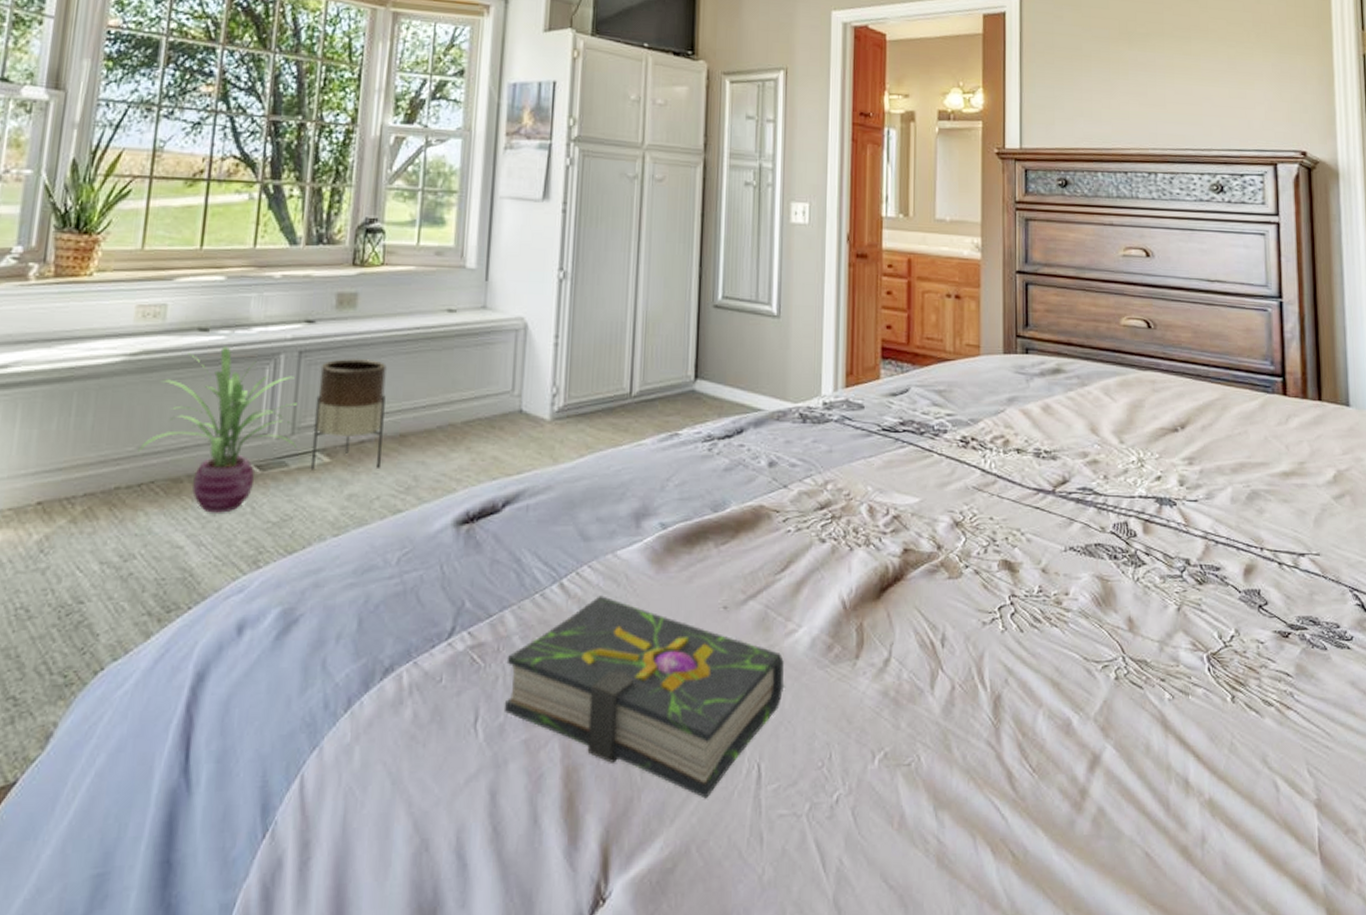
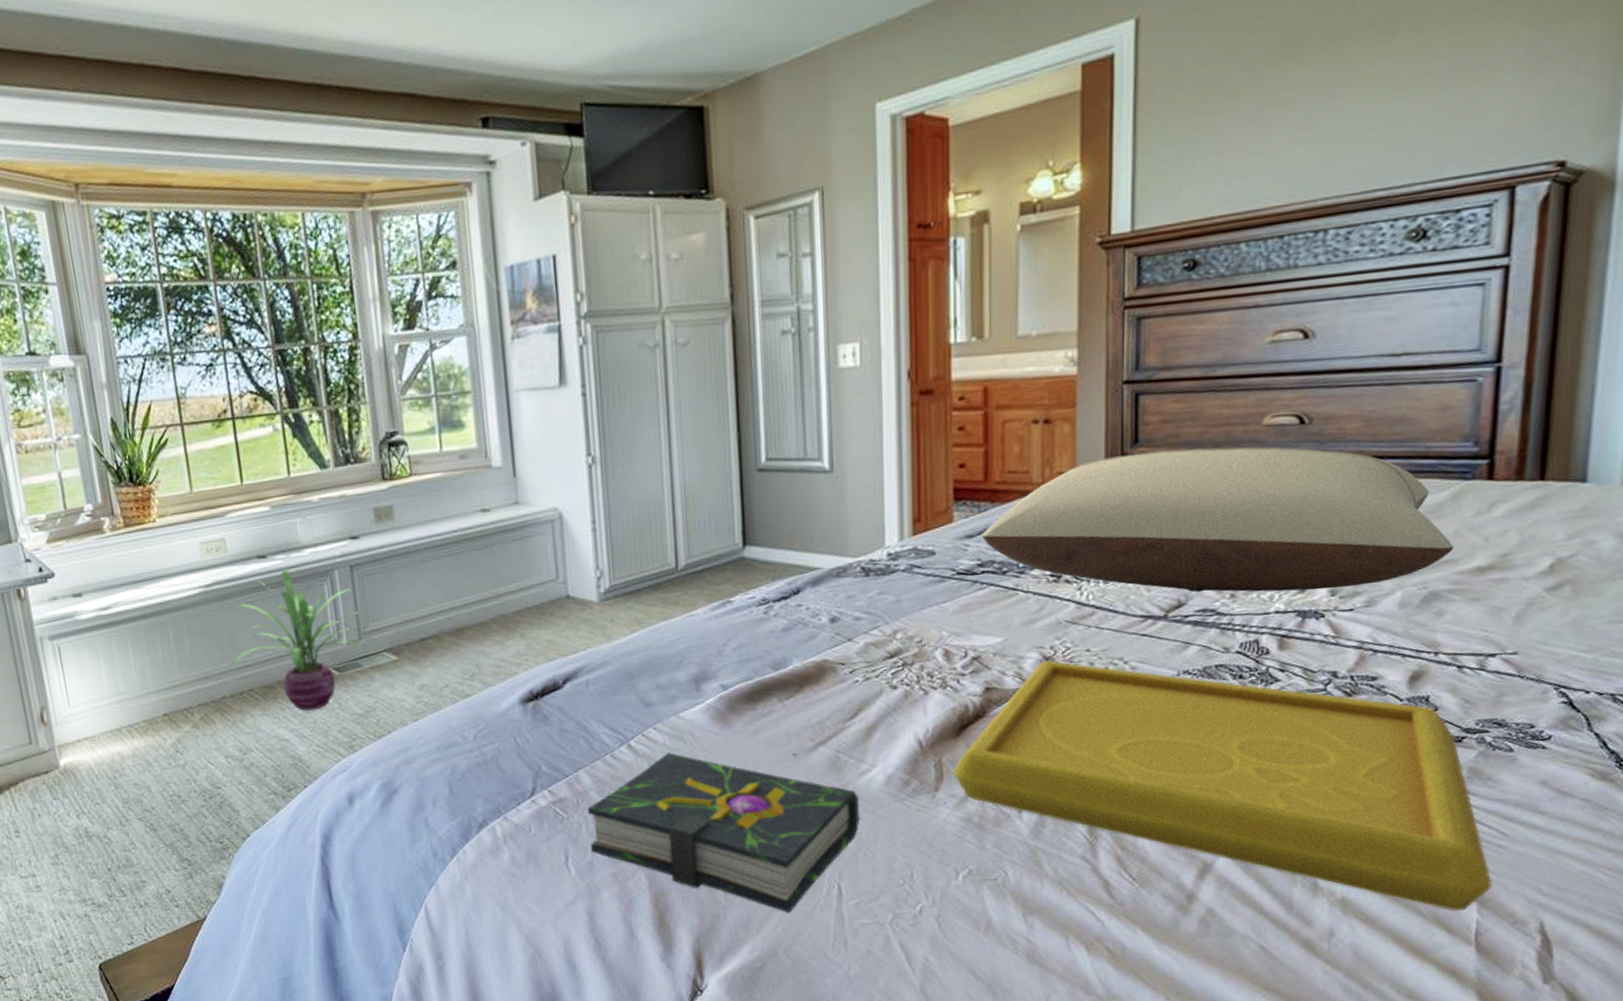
planter: present [310,358,387,470] -> none [372,565,444,668]
serving tray: none [873,526,1326,816] -> present [953,660,1492,911]
pillow: none [904,335,1266,479] -> present [982,447,1455,593]

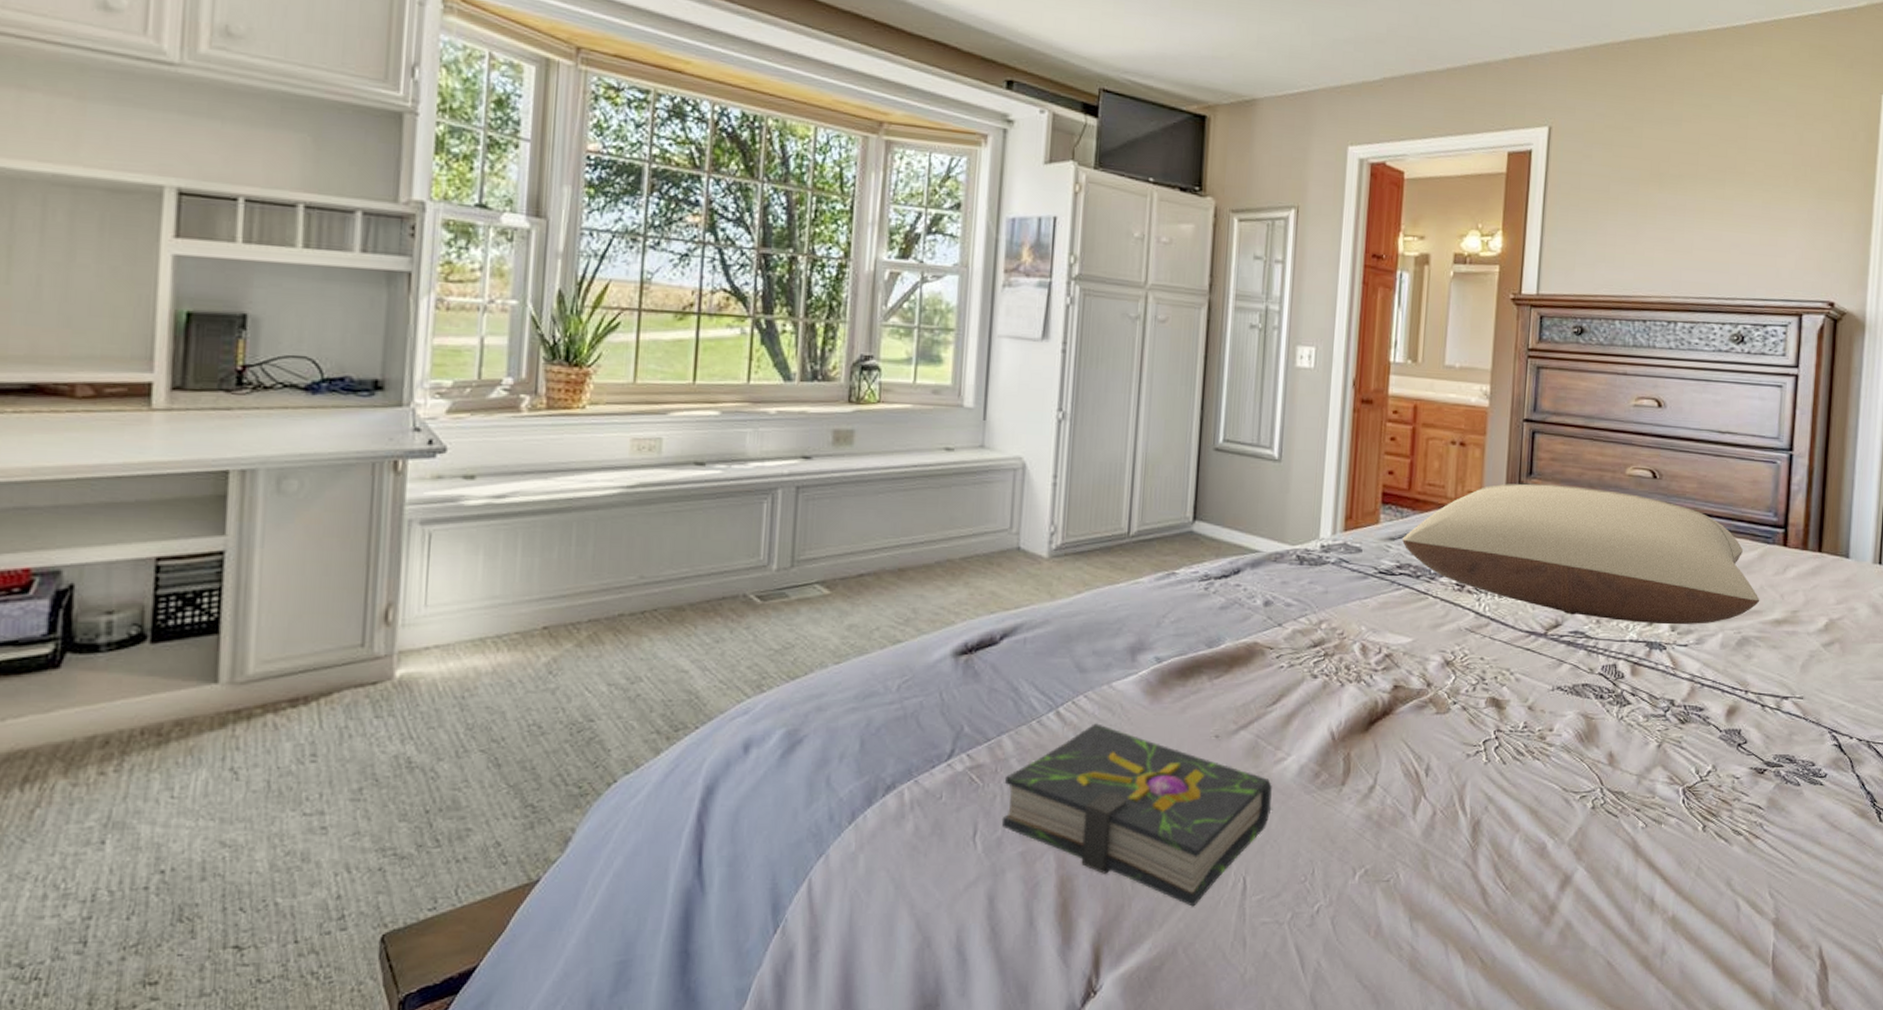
decorative plant: present [232,569,367,711] -> none [639,480,797,640]
serving tray: present [953,660,1492,911] -> none [1359,665,1785,933]

